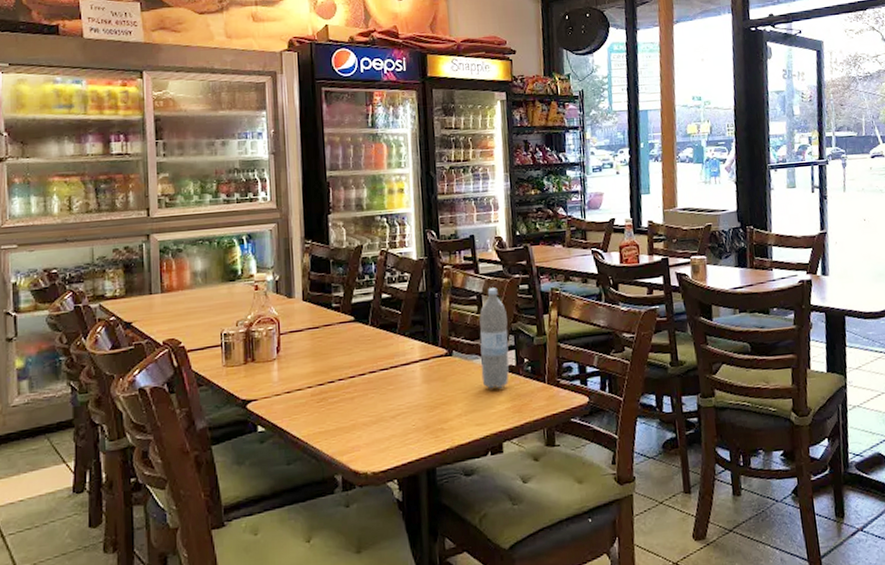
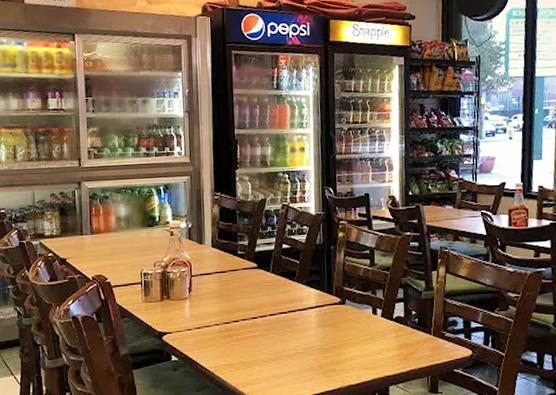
water bottle: present [479,288,509,389] -> none [371,243,398,337]

